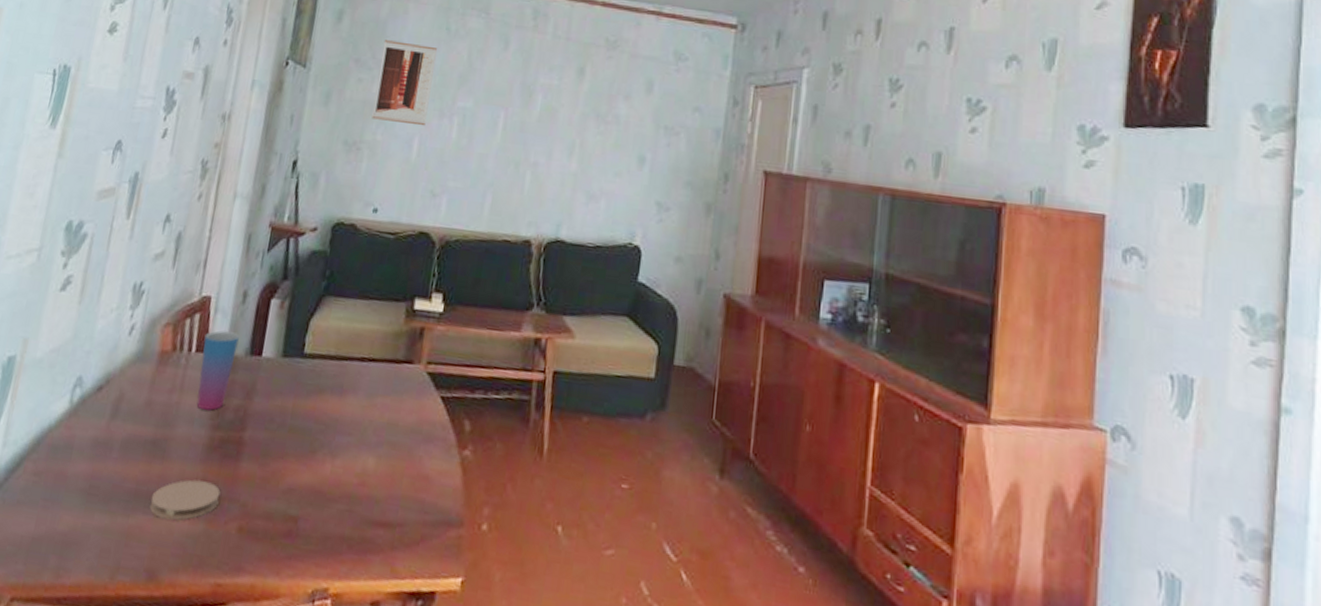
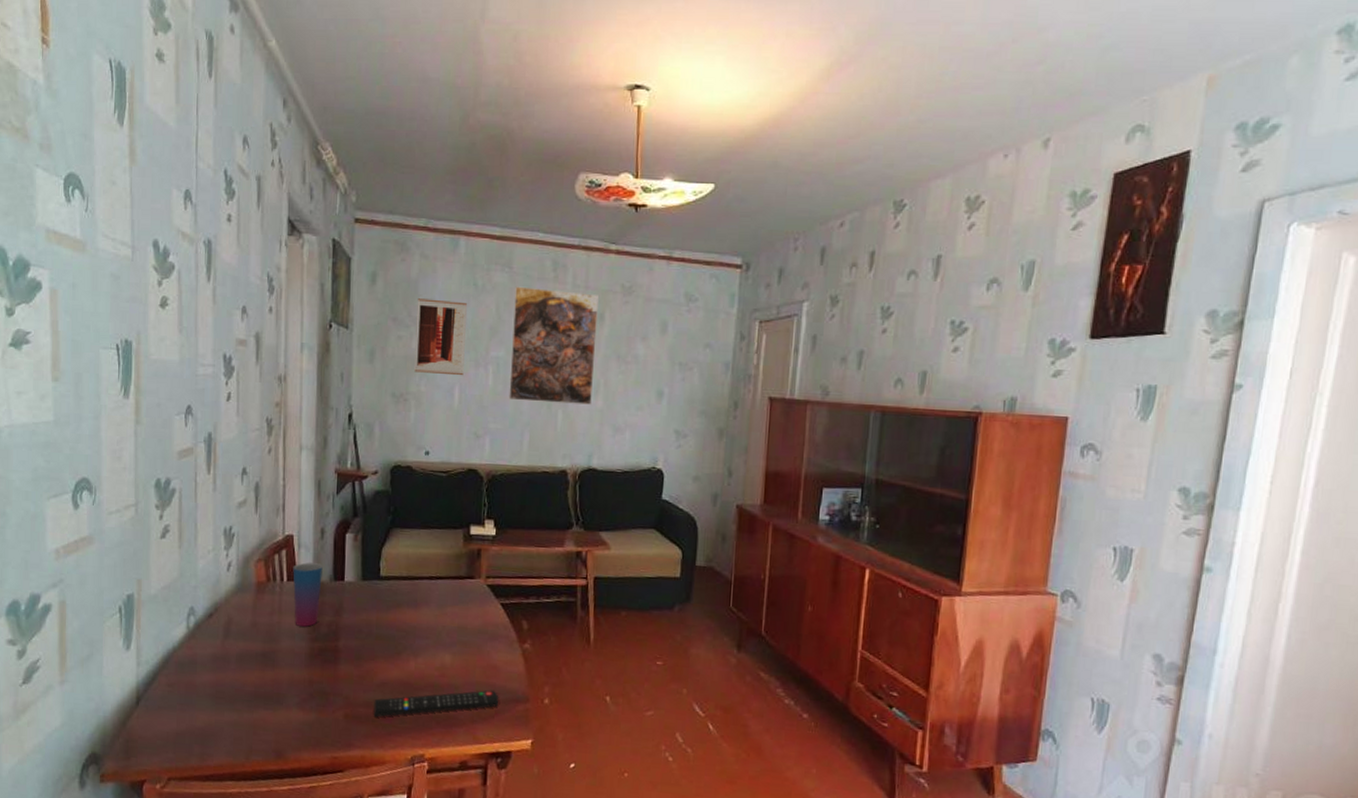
coaster: present [149,479,221,521] -> none [268,681,326,713]
remote control: none [273,507,428,534] -> present [373,690,499,717]
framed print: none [472,33,580,167] -> present [509,286,599,405]

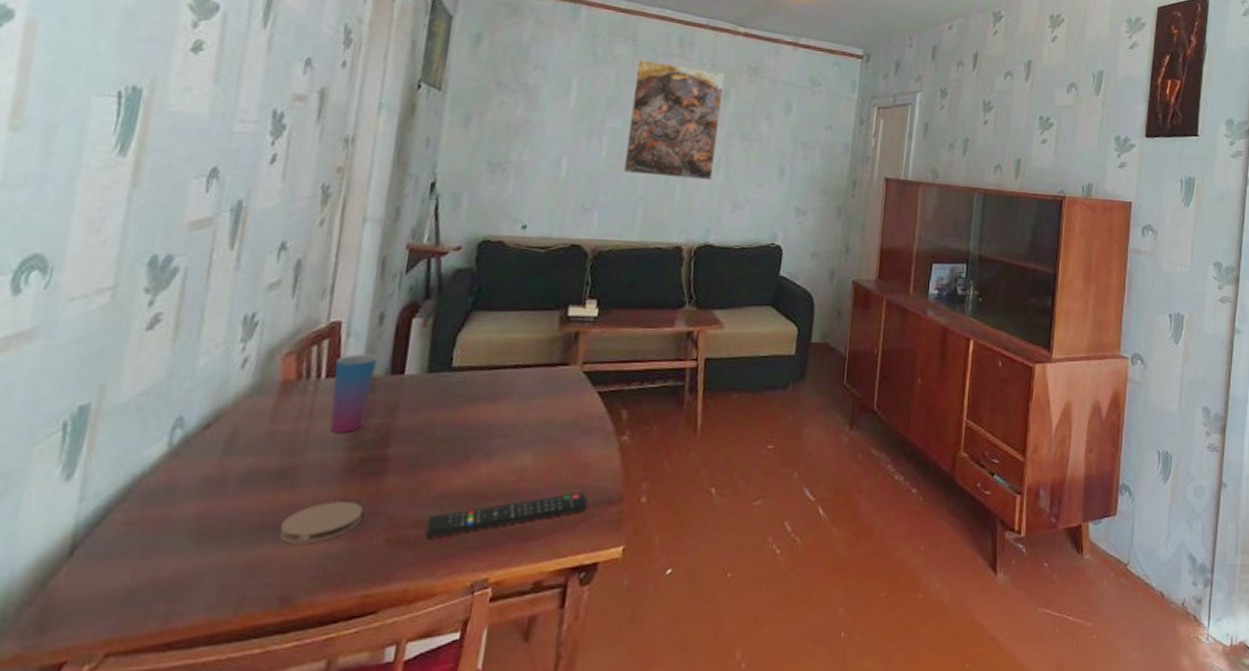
coaster: none [268,681,326,713] -> present [278,502,364,544]
wall art: present [414,298,467,376] -> none [517,64,584,146]

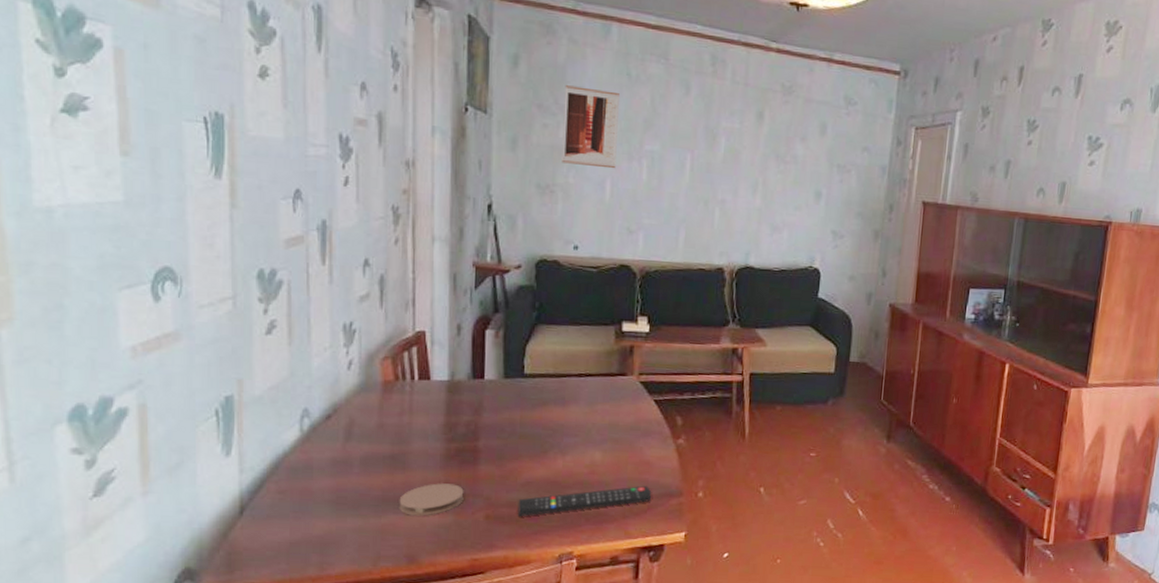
cup: present [330,354,377,433] -> none [425,360,459,427]
wall art: none [517,64,584,146] -> present [562,85,619,169]
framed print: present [623,59,725,180] -> none [664,79,758,203]

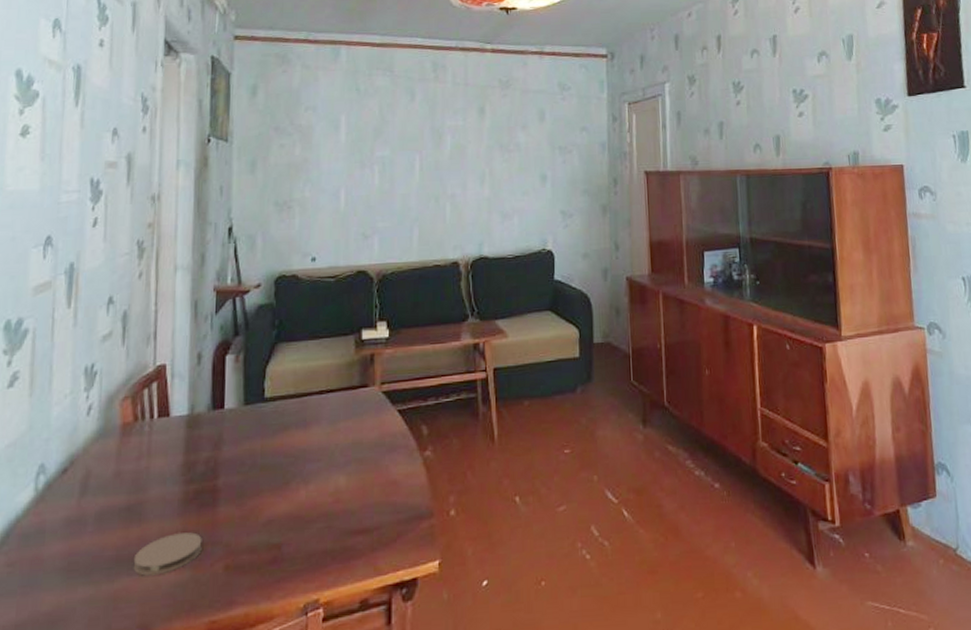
remote control: present [517,485,652,517] -> none [259,509,401,564]
wall art: present [562,85,619,169] -> none [298,106,350,179]

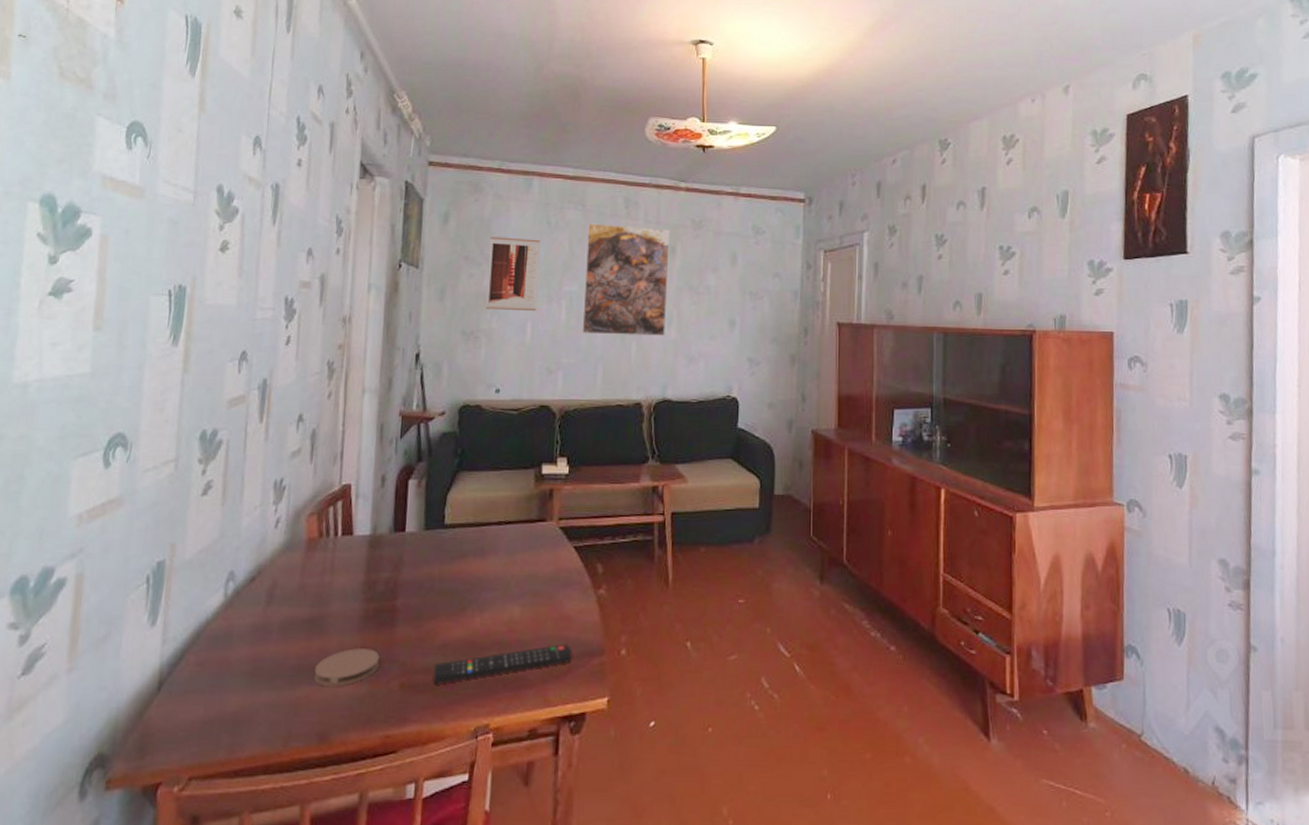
remote control: none [259,509,401,564] -> present [433,643,573,685]
wall art: none [298,106,350,179] -> present [485,237,540,312]
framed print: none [396,88,479,198] -> present [582,223,670,336]

